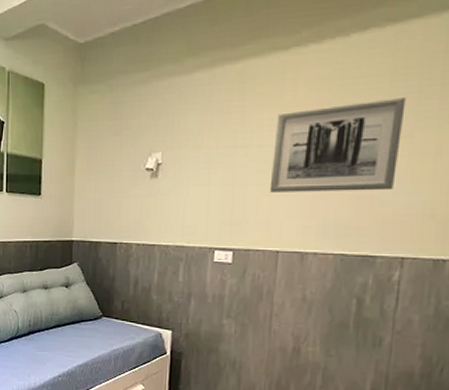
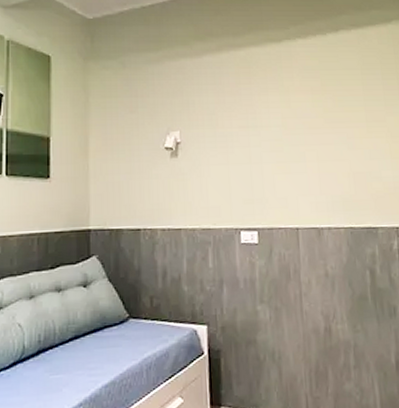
wall art: present [269,96,406,192] -> none [280,87,379,170]

